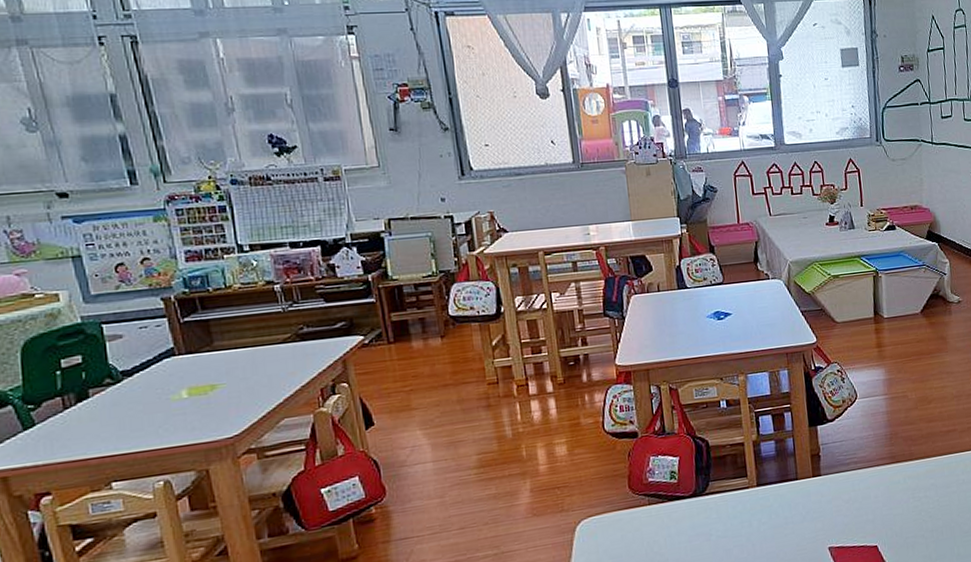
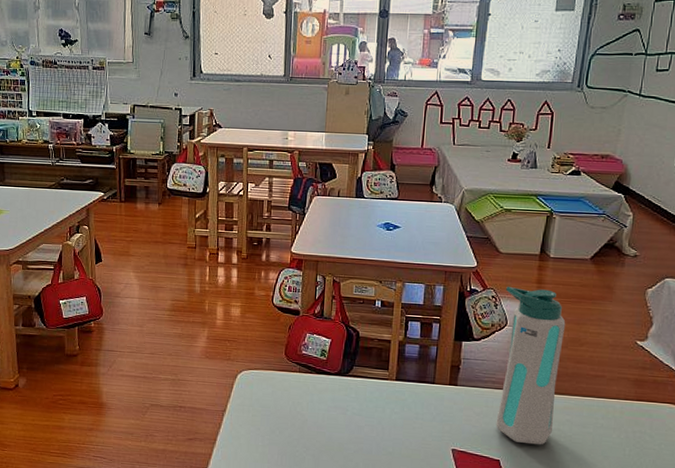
water bottle: none [849,352,920,522] -> present [496,286,566,445]

